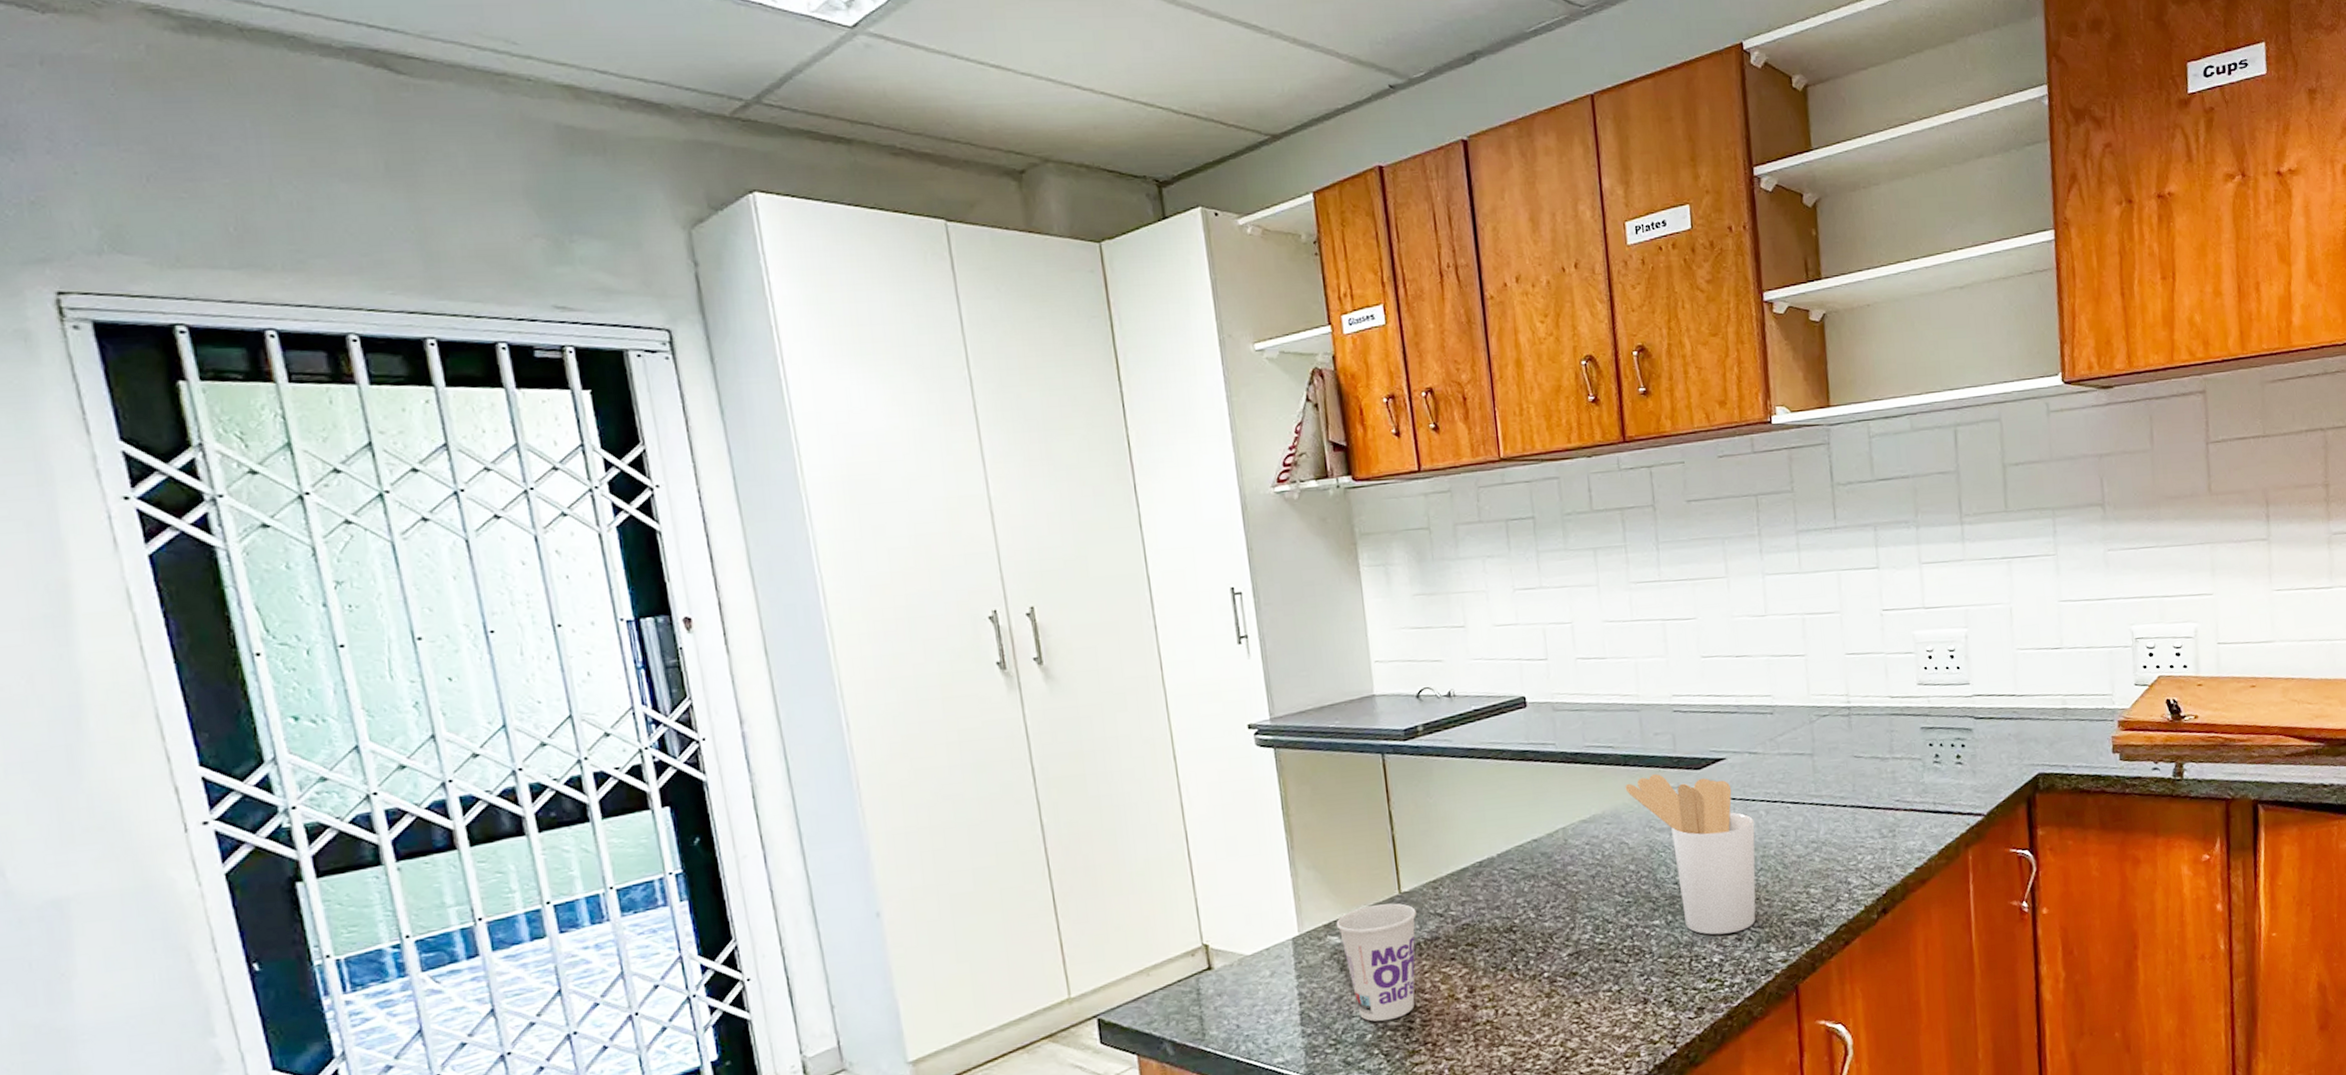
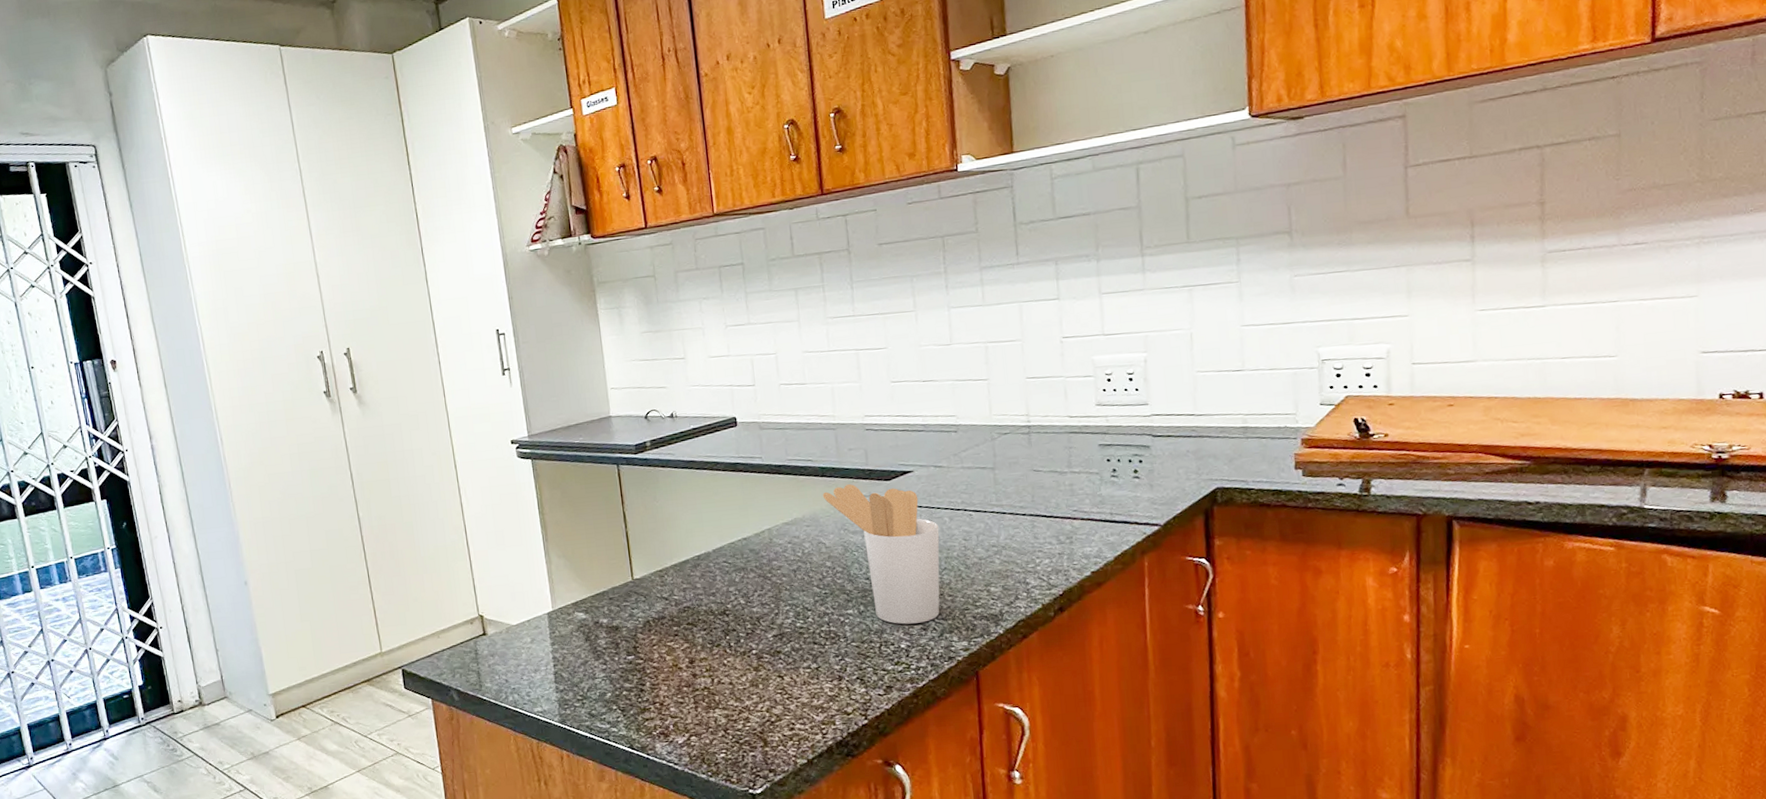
cup: present [1336,903,1416,1022] -> none [582,587,646,684]

